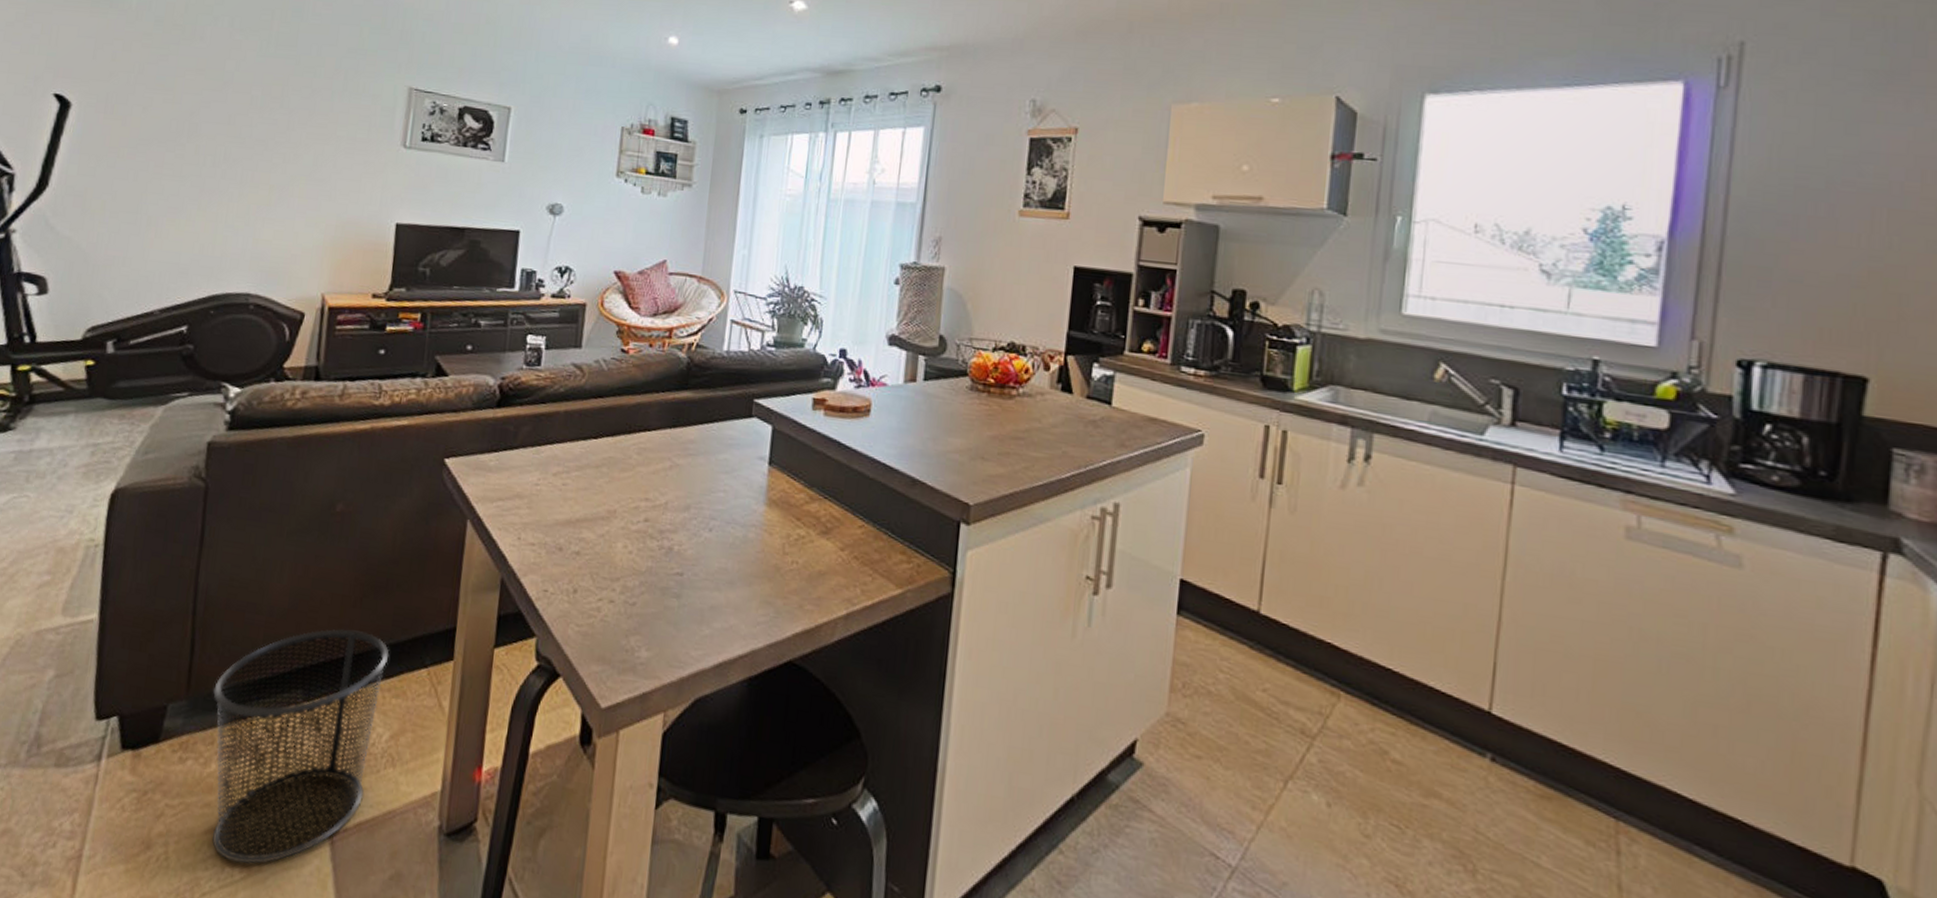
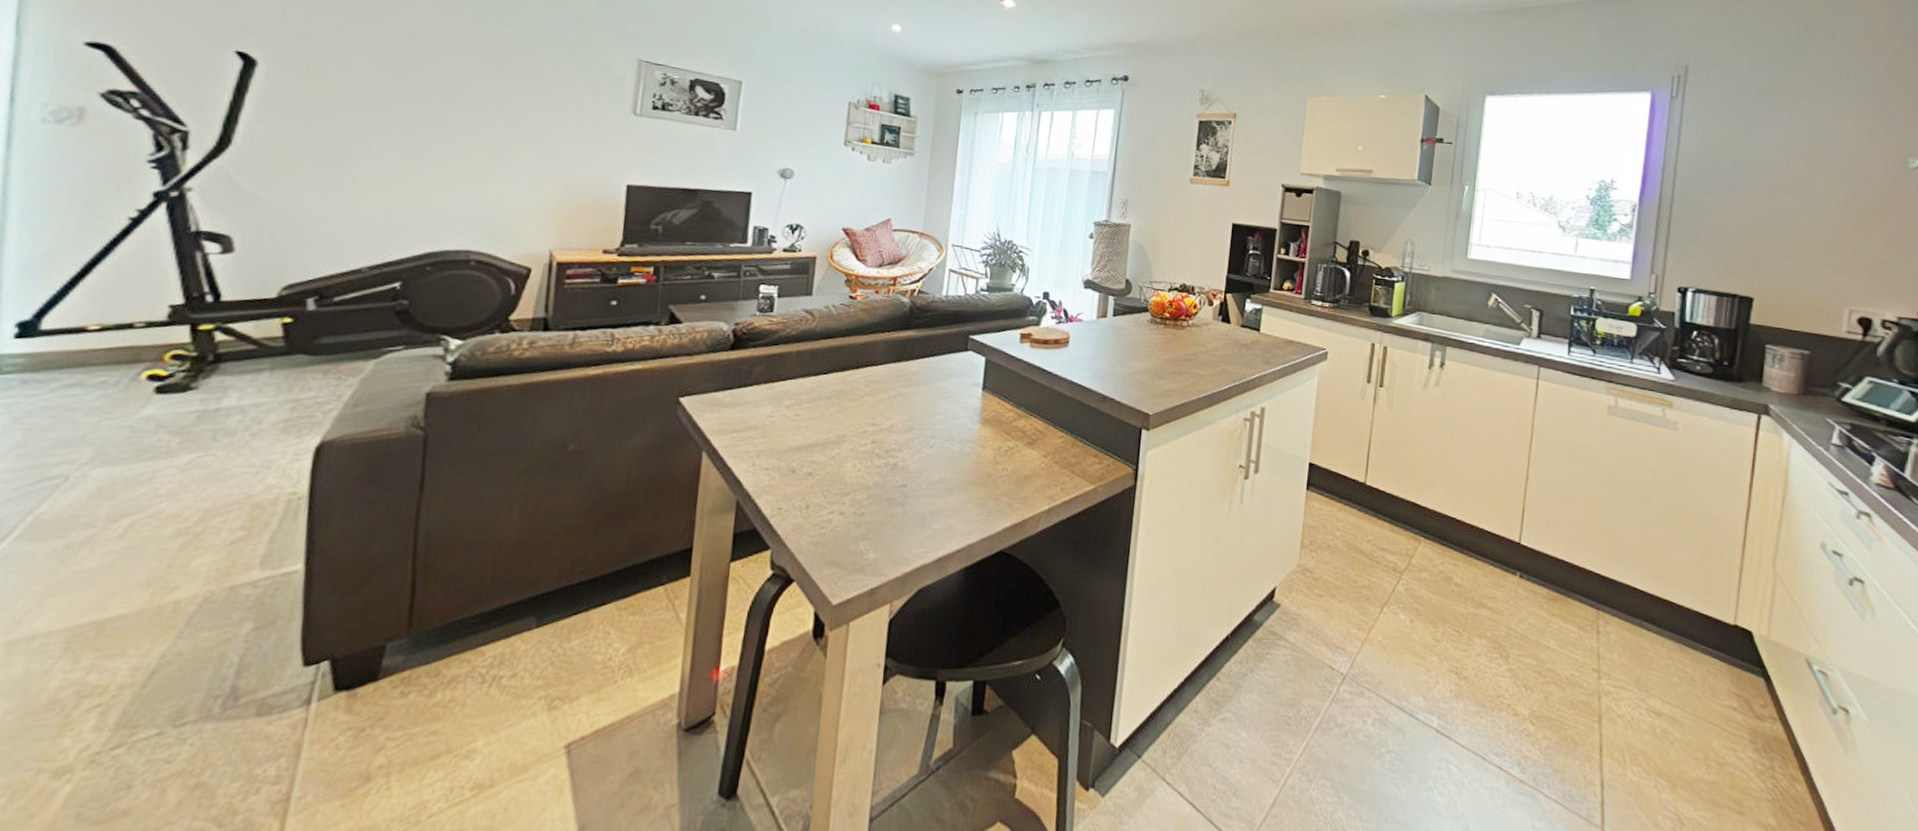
waste bin: present [212,628,390,864] -> none [437,557,626,782]

